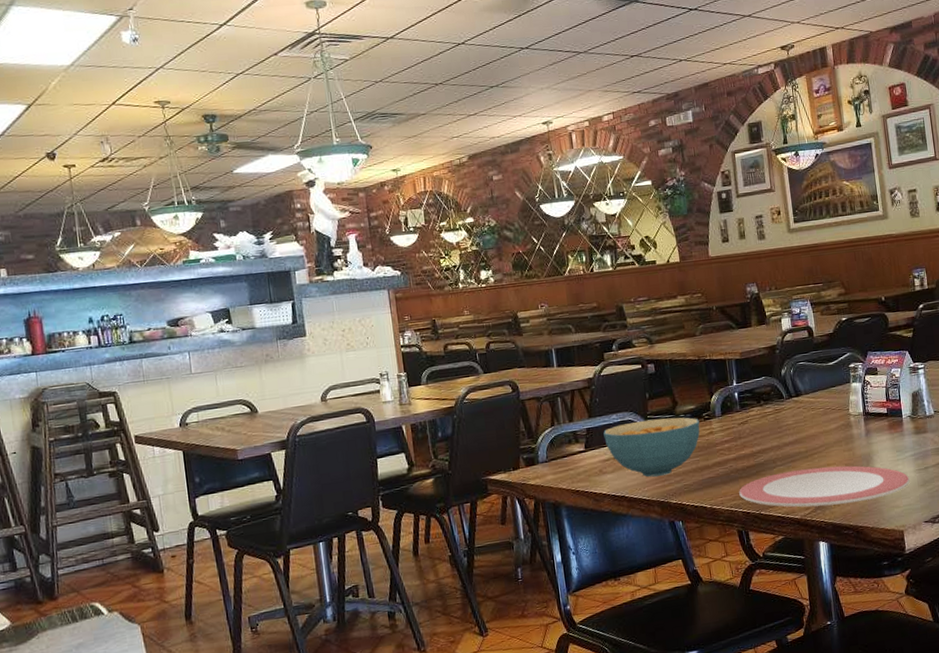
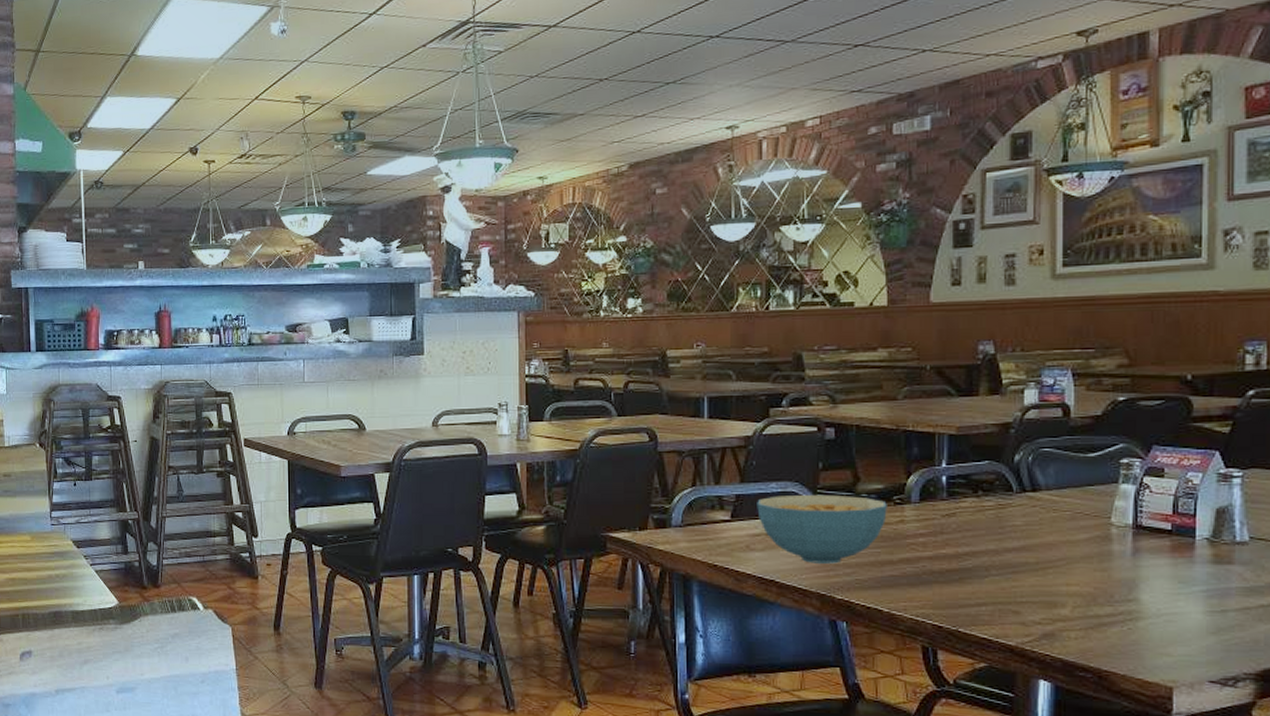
plate: present [739,465,910,507] -> none [931,584,1194,639]

